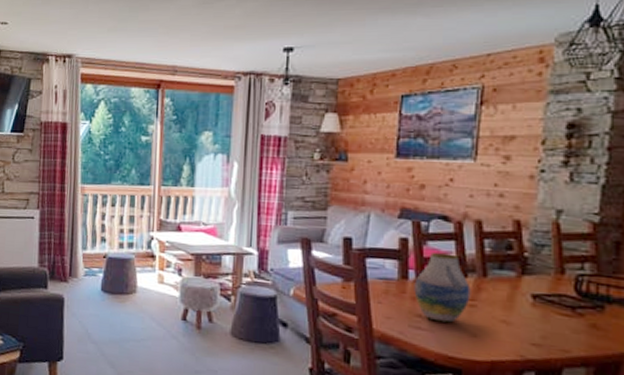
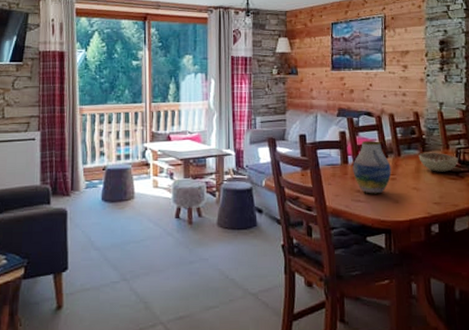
decorative bowl: none [514,275,579,305] -> present [418,152,459,172]

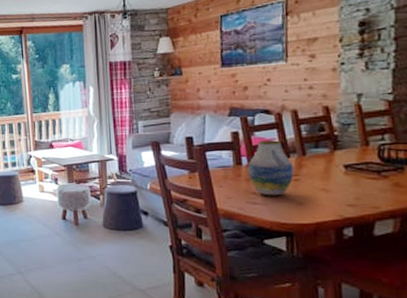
decorative bowl: present [418,152,459,172] -> none [328,149,382,172]

